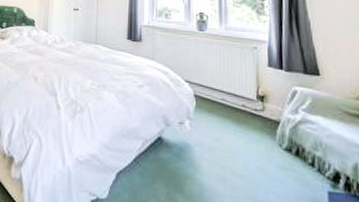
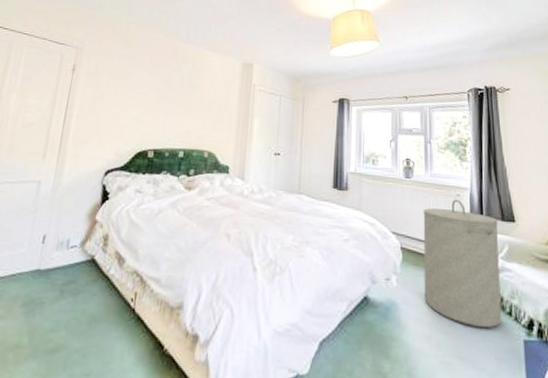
laundry hamper: none [217,51,303,177] -> present [423,199,502,329]

